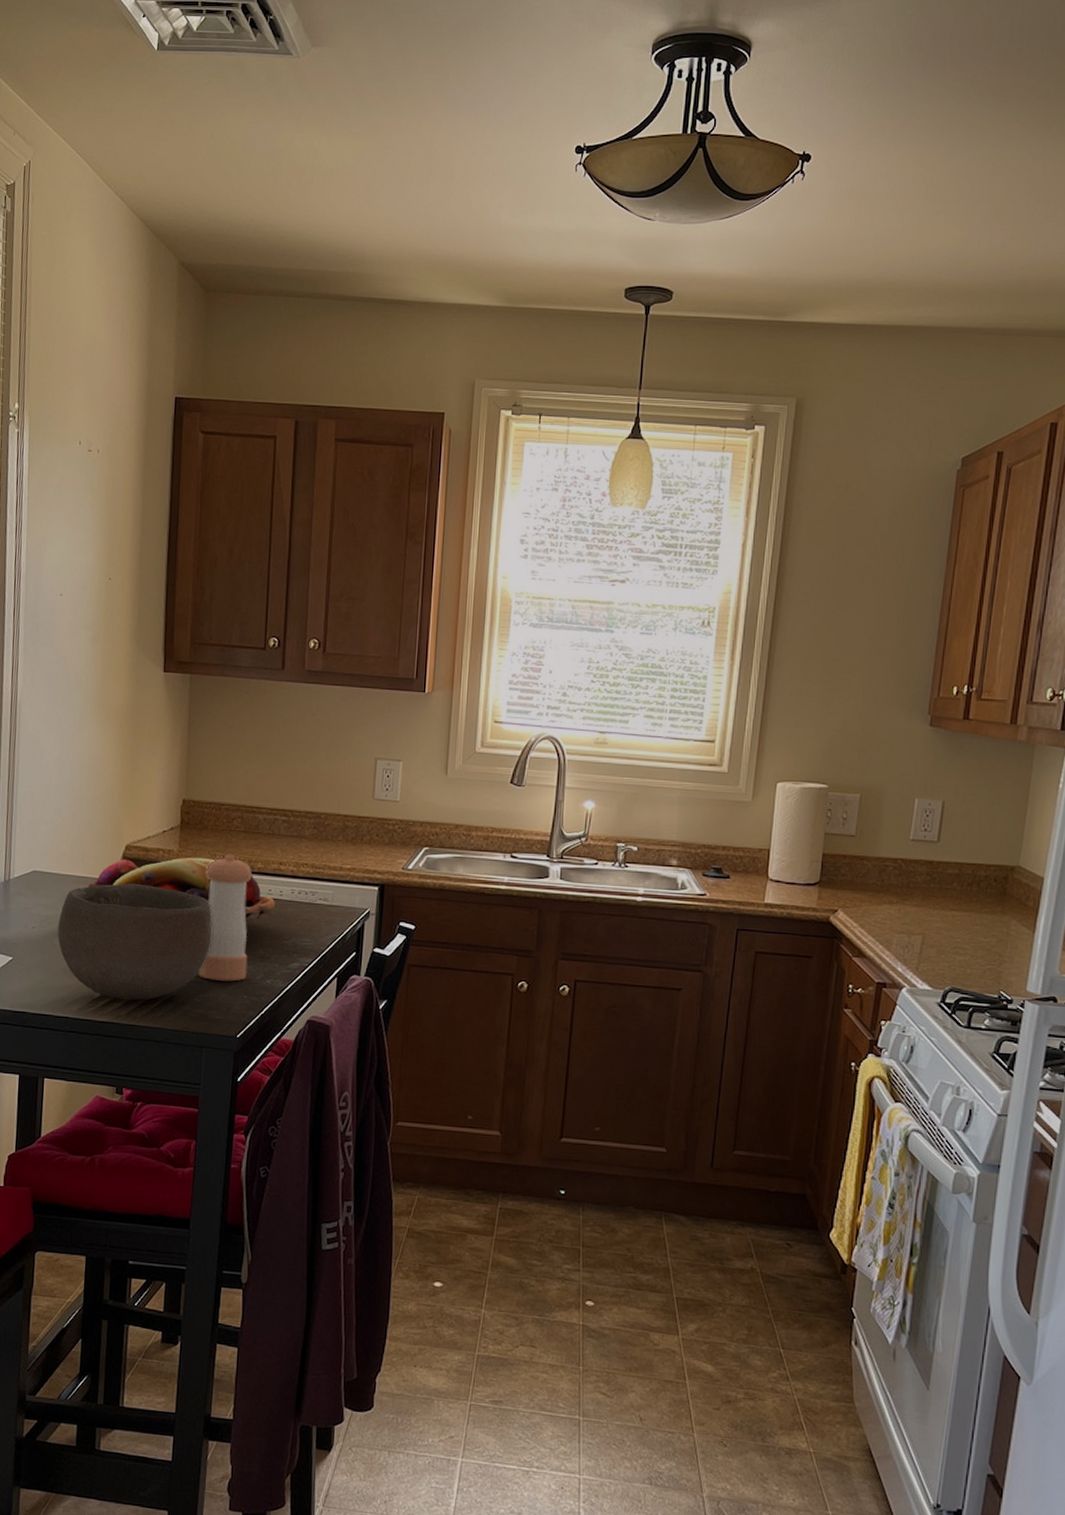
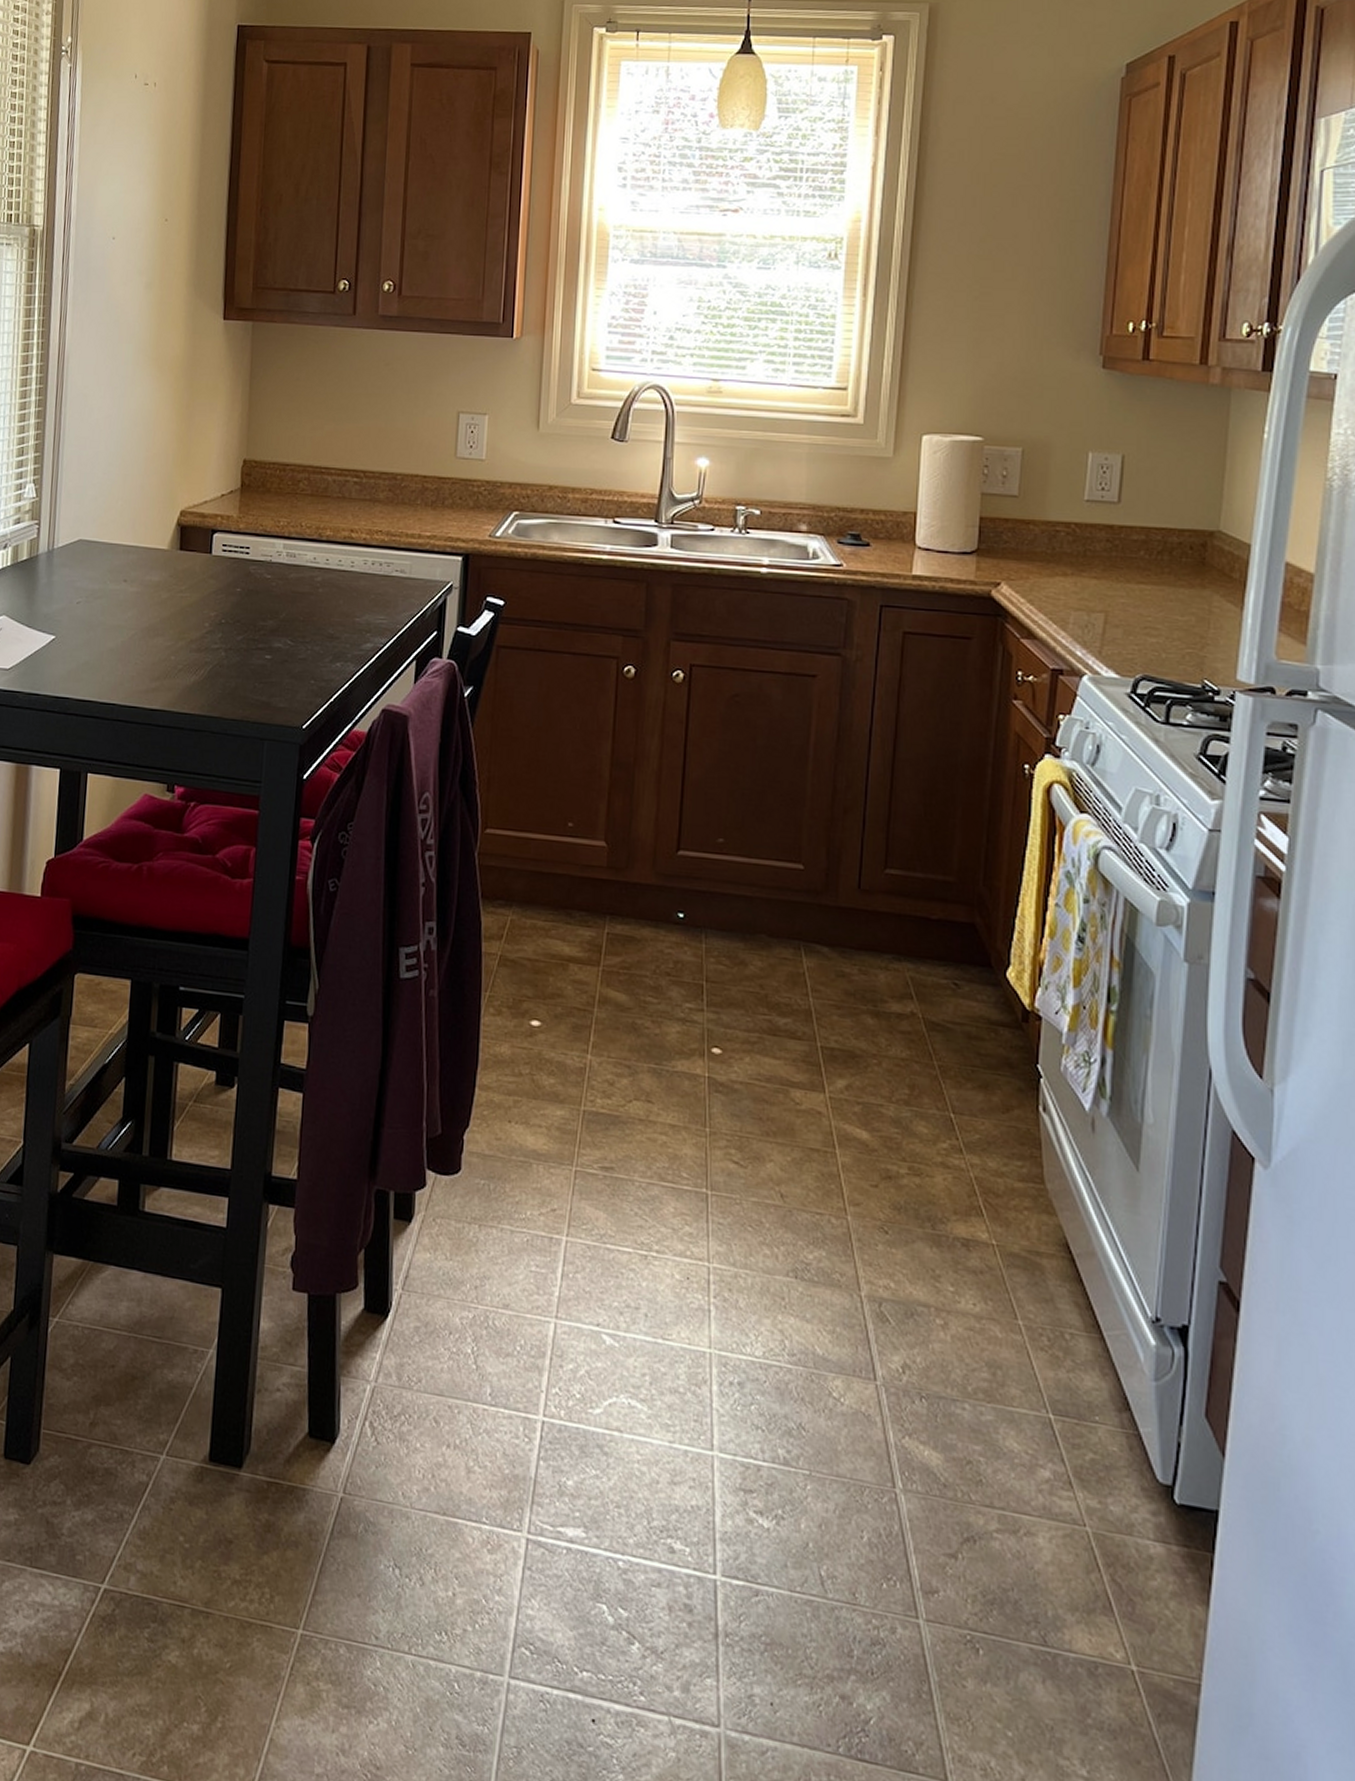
bowl: present [57,883,213,1000] -> none [104,553,276,685]
fruit basket: present [88,857,275,921] -> none [139,523,346,596]
pepper shaker: present [198,853,252,982] -> none [260,520,320,664]

